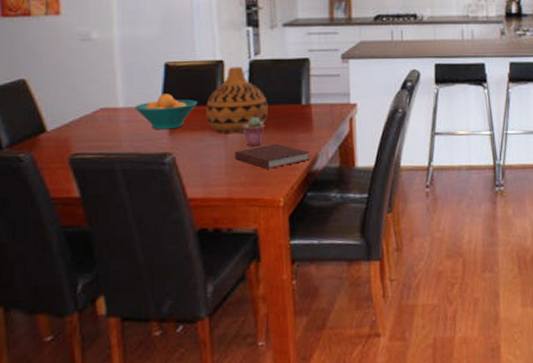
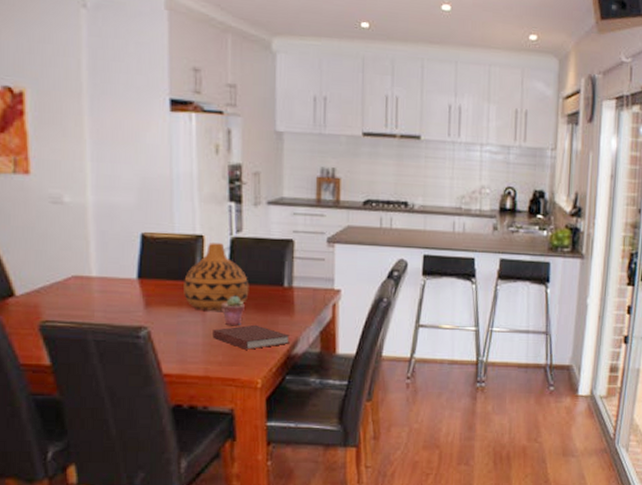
fruit bowl: present [135,94,198,130] -> none [109,265,175,303]

